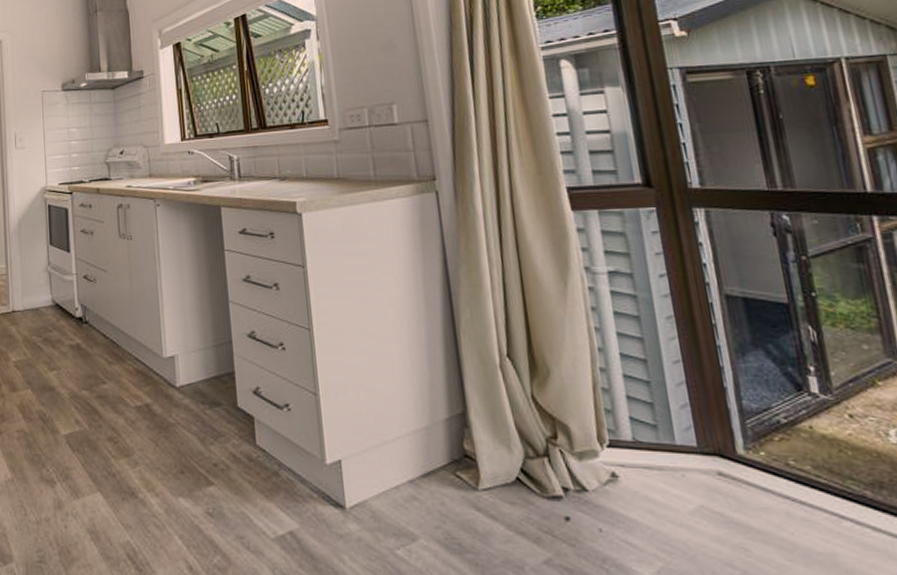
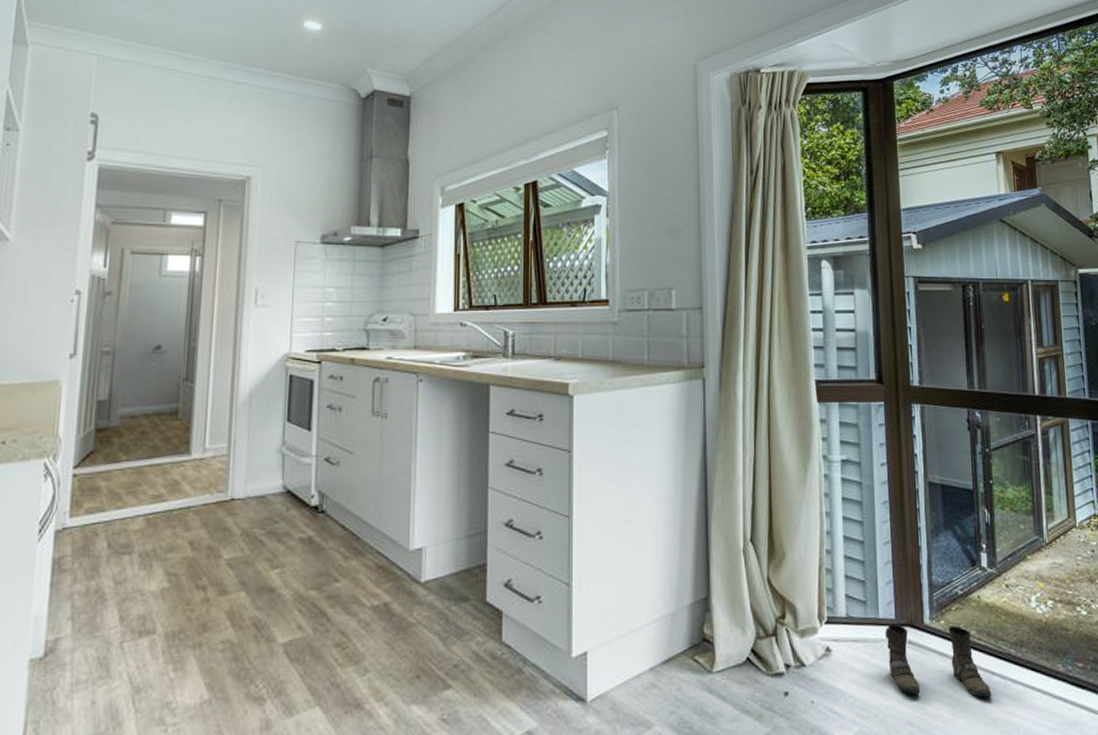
boots: none [685,452,843,544] -> present [885,624,992,697]

